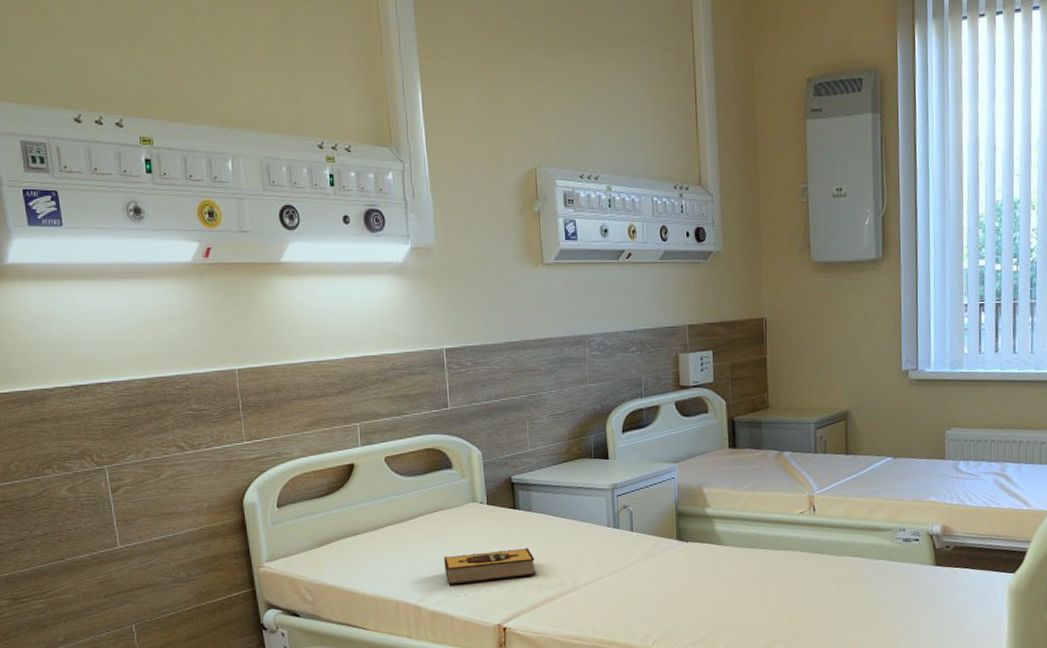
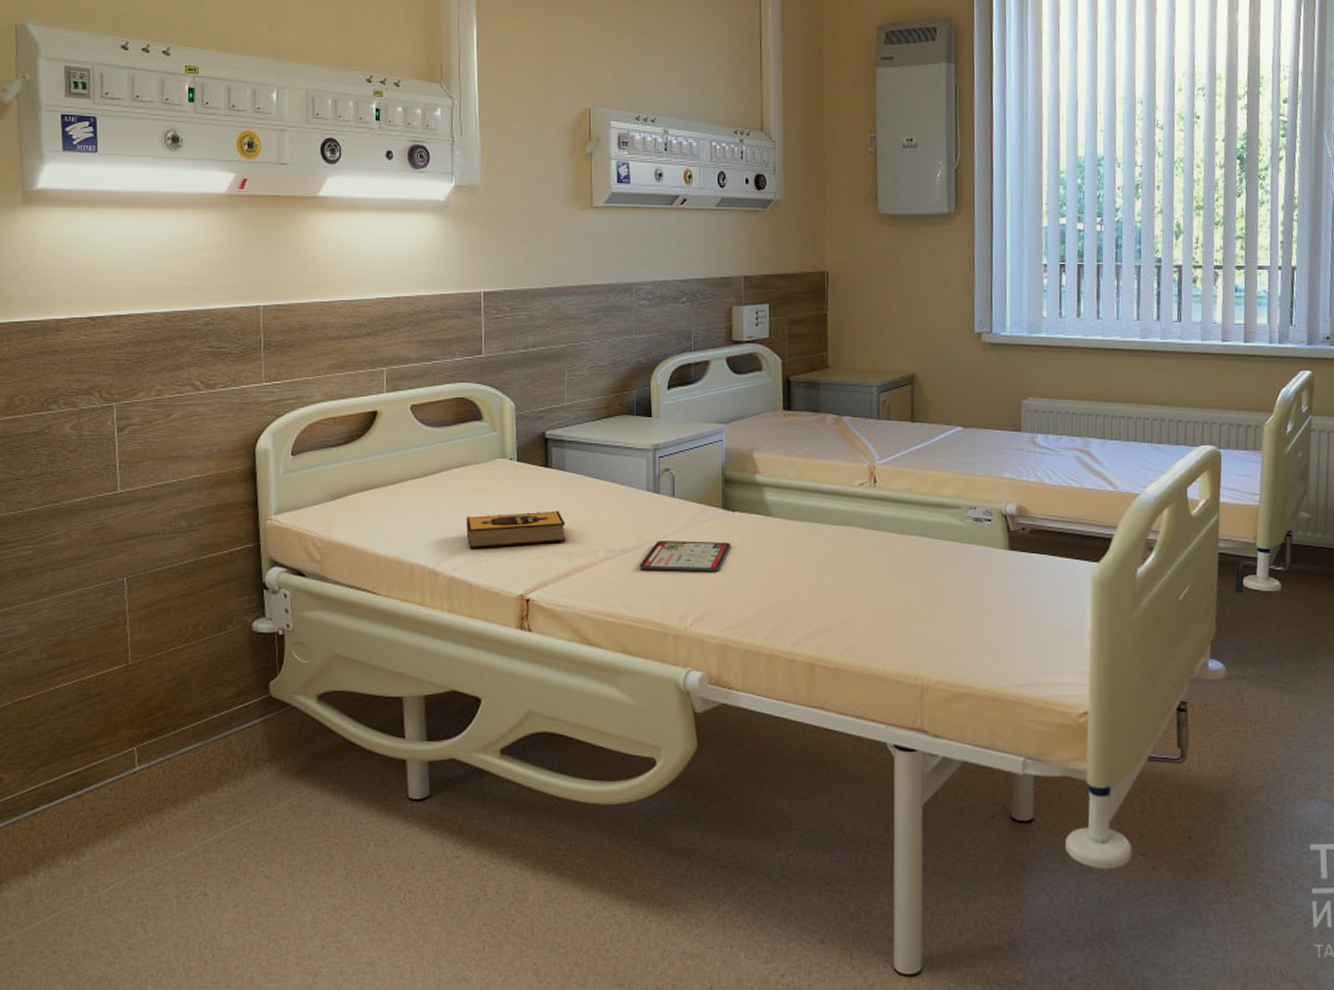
tablet: none [604,569,687,598] -> present [639,541,732,572]

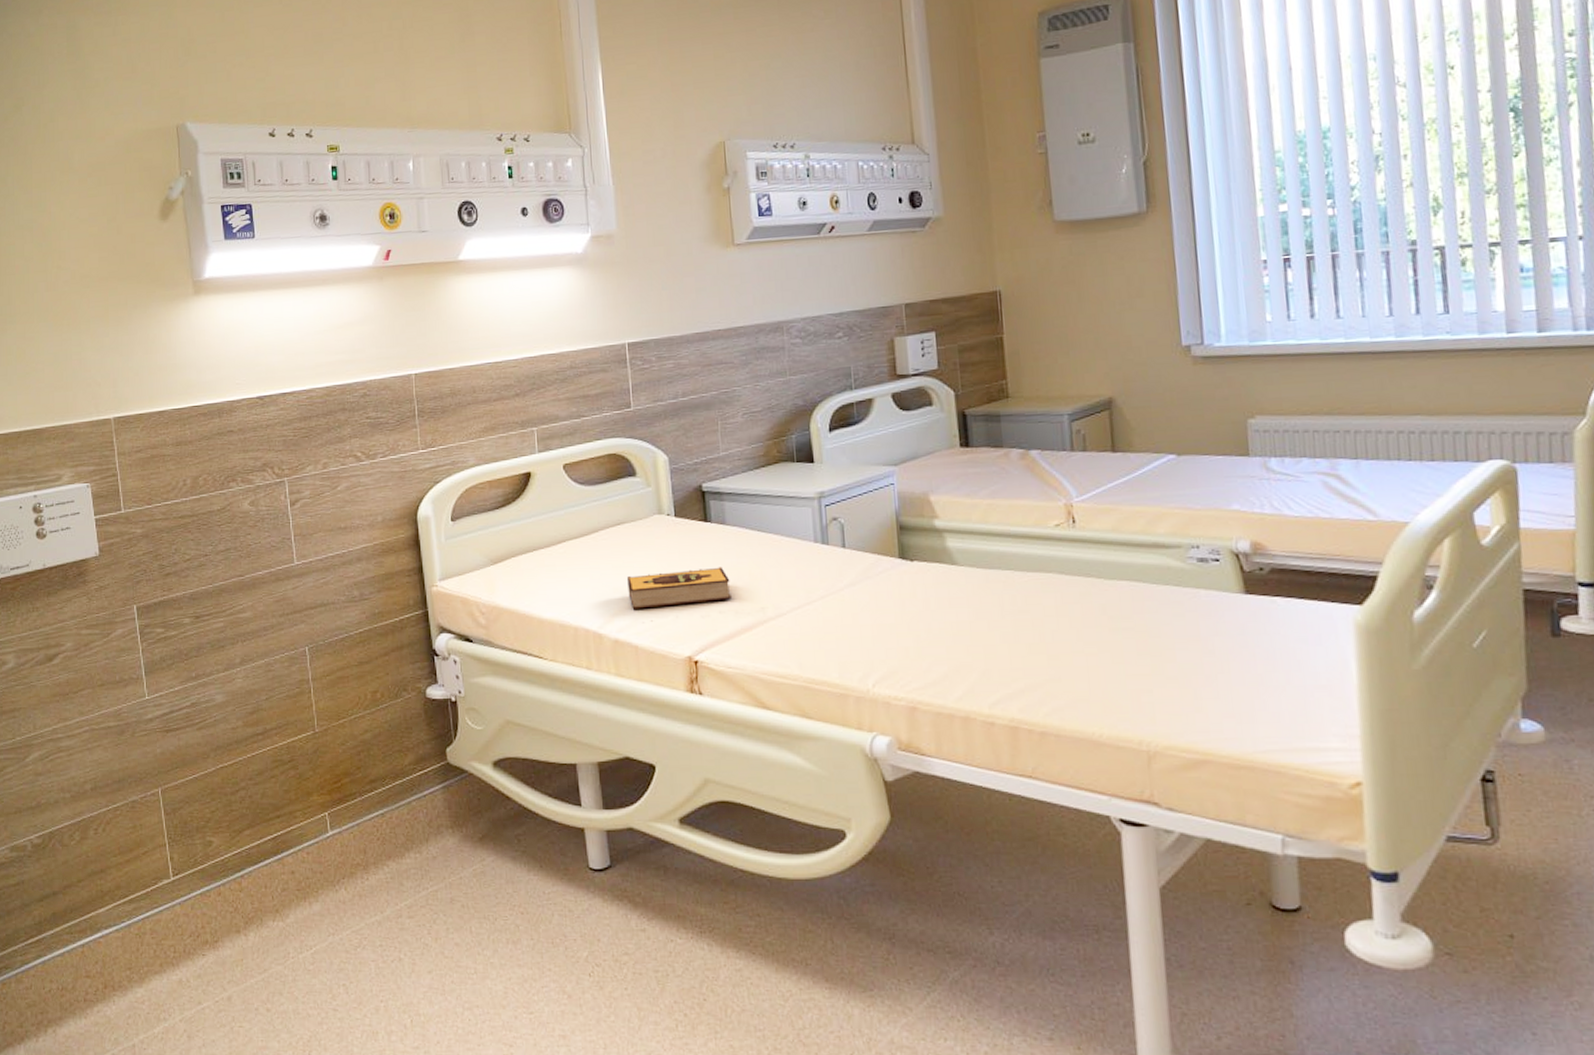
tablet: present [639,541,732,572] -> none [812,594,913,628]

